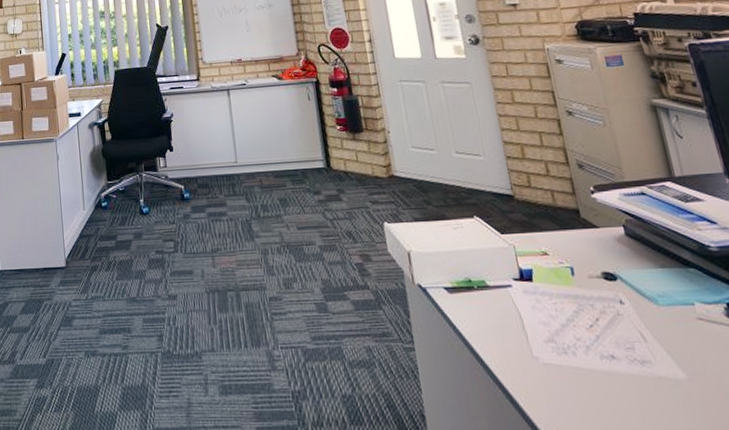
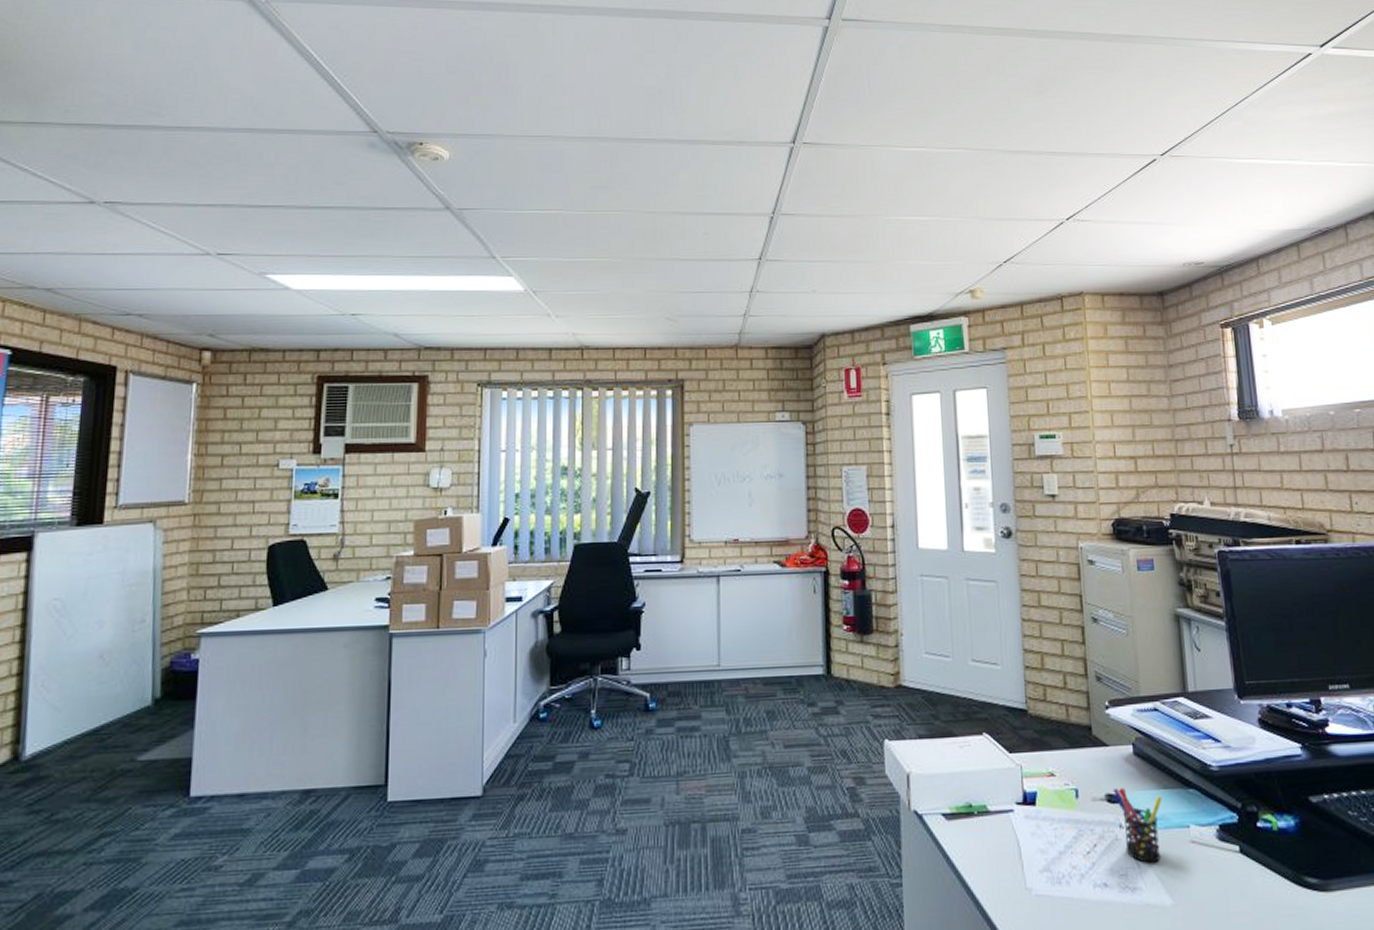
pen holder: none [608,266,668,338] -> present [1112,787,1163,863]

